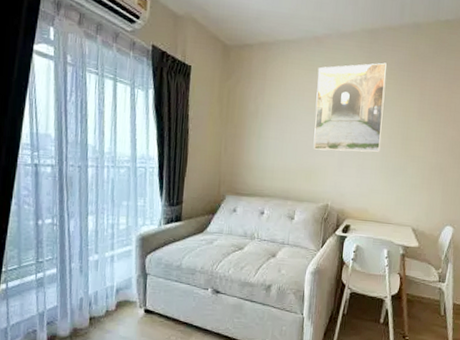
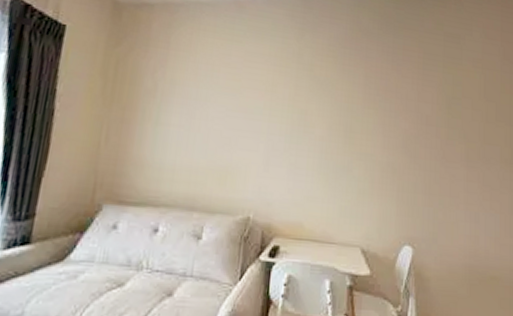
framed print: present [313,62,387,152] -> none [230,36,324,147]

